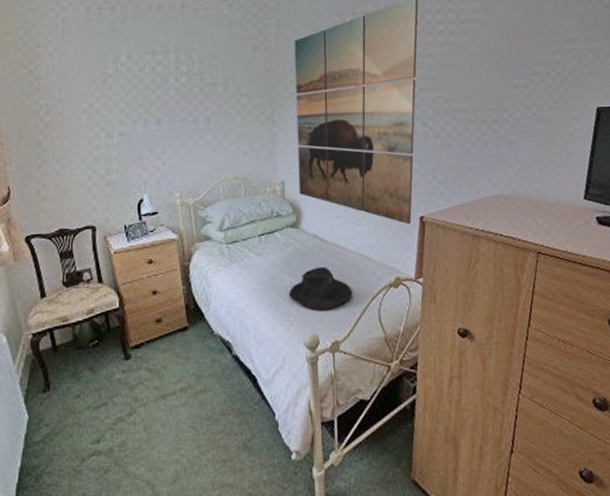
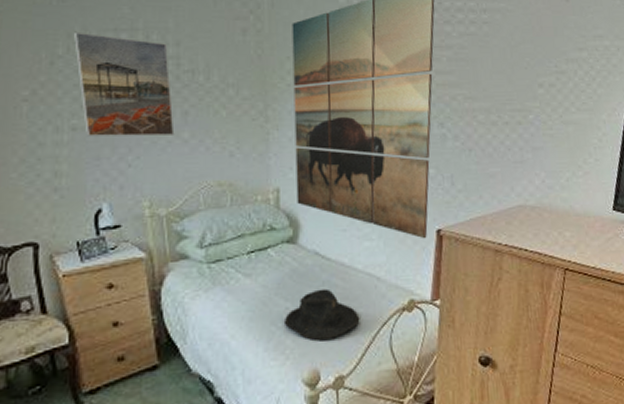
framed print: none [121,55,199,140] -> present [74,31,175,136]

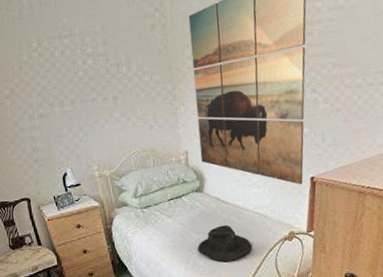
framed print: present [74,31,175,136] -> none [32,41,109,121]

